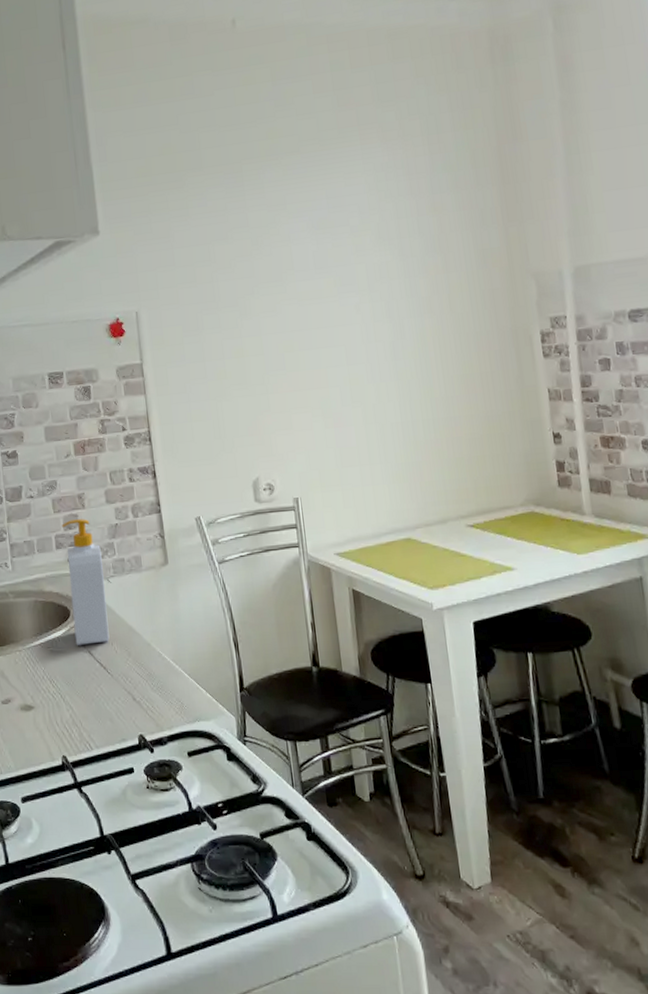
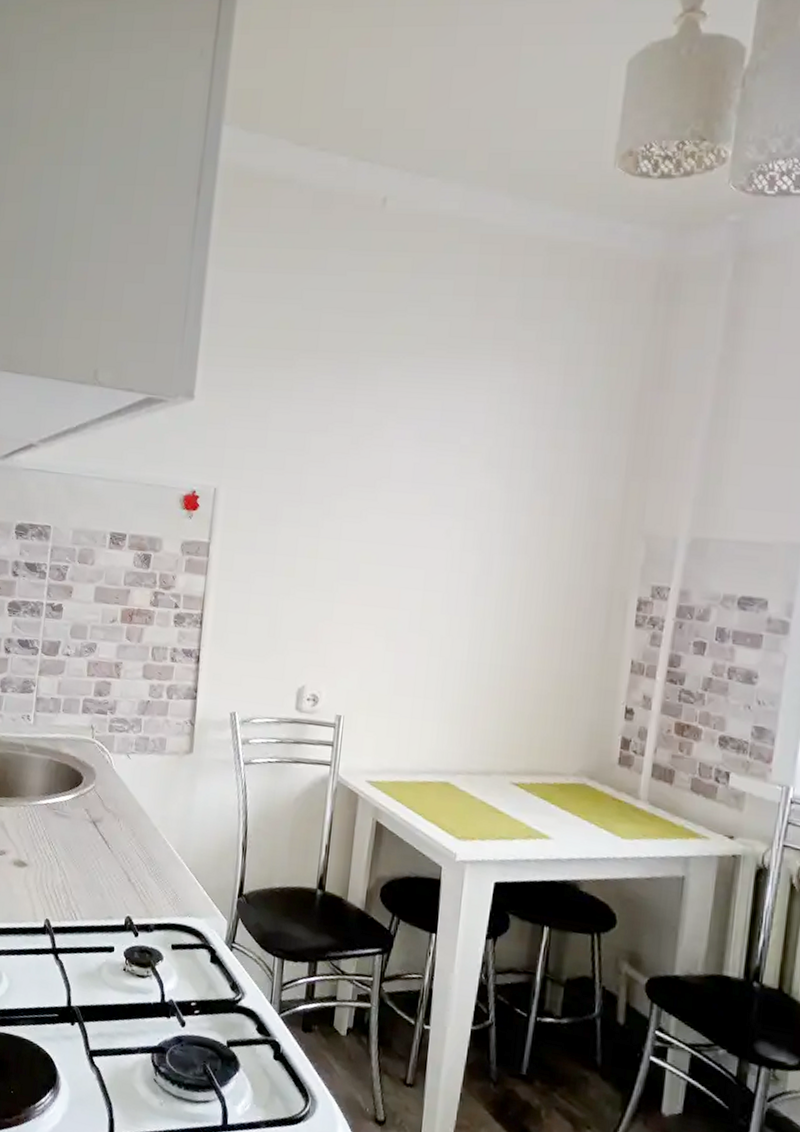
soap bottle: present [62,519,110,645] -> none [82,686,128,817]

